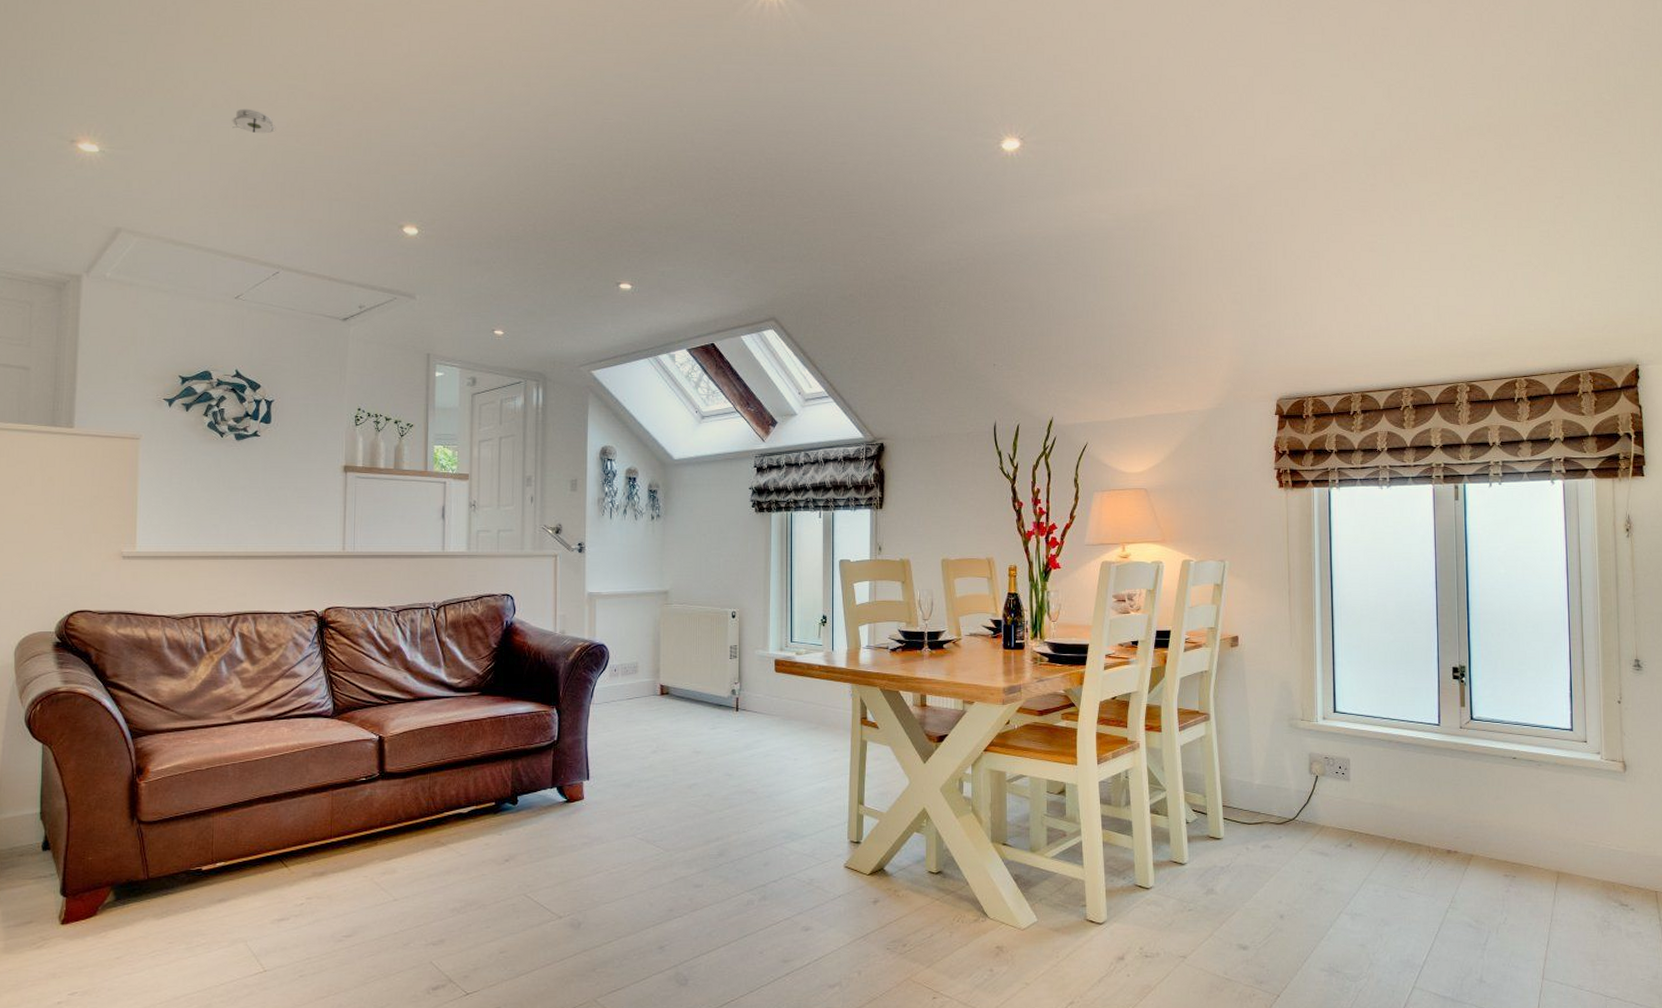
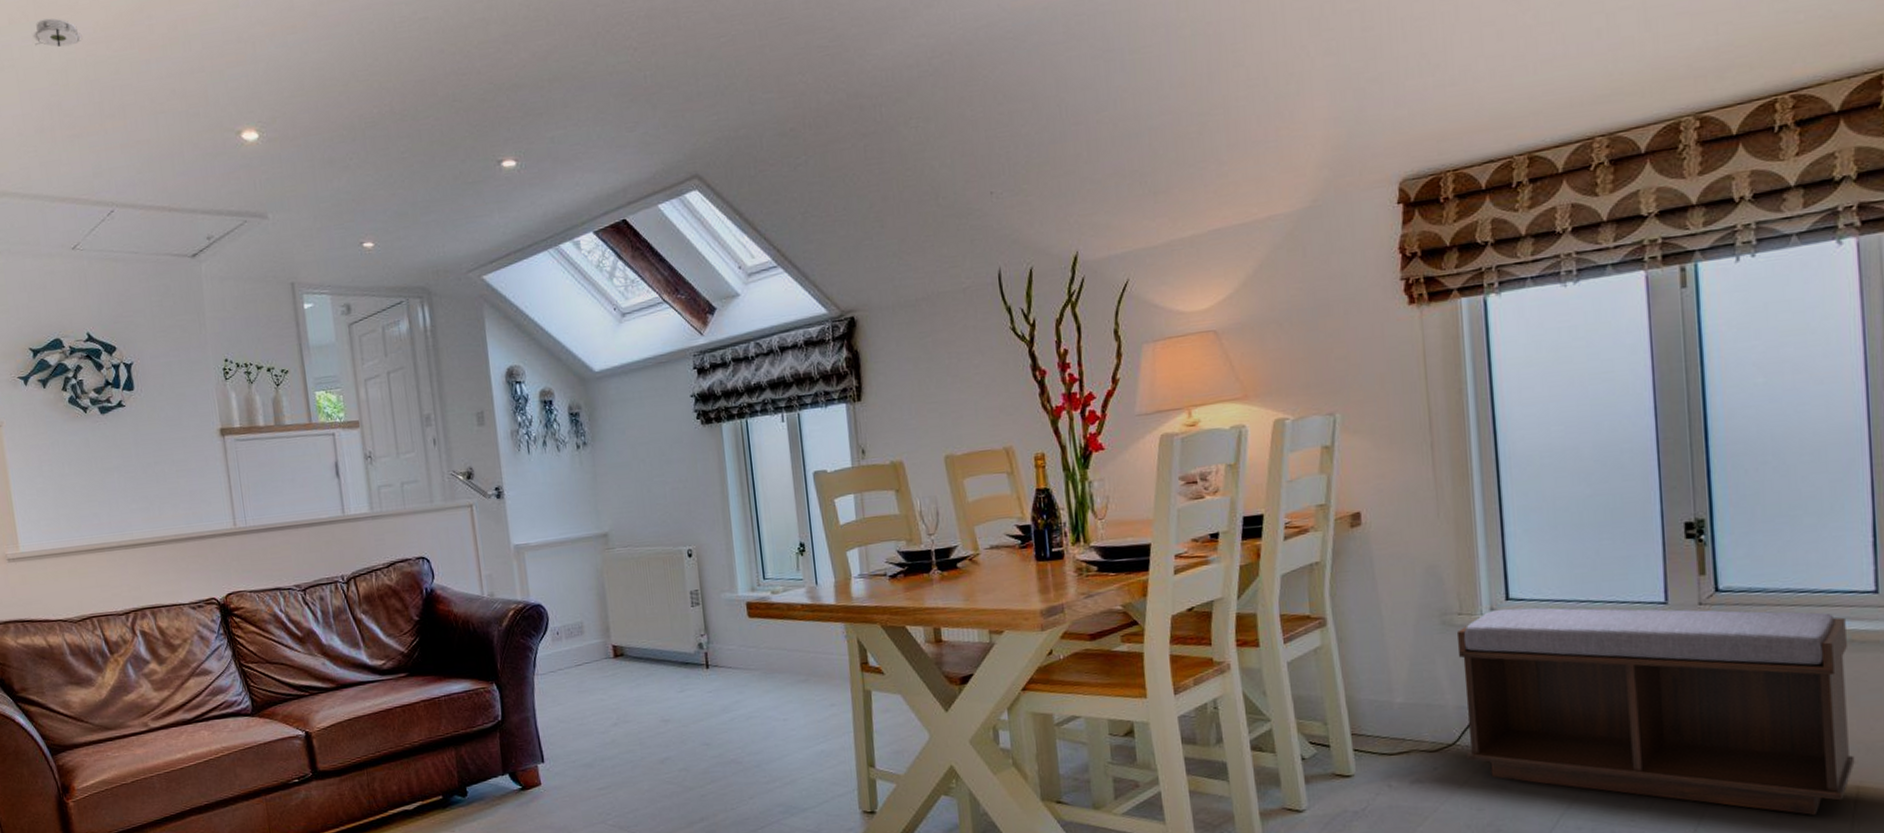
bench: none [1299,719,1557,891] -> present [1456,607,1855,815]

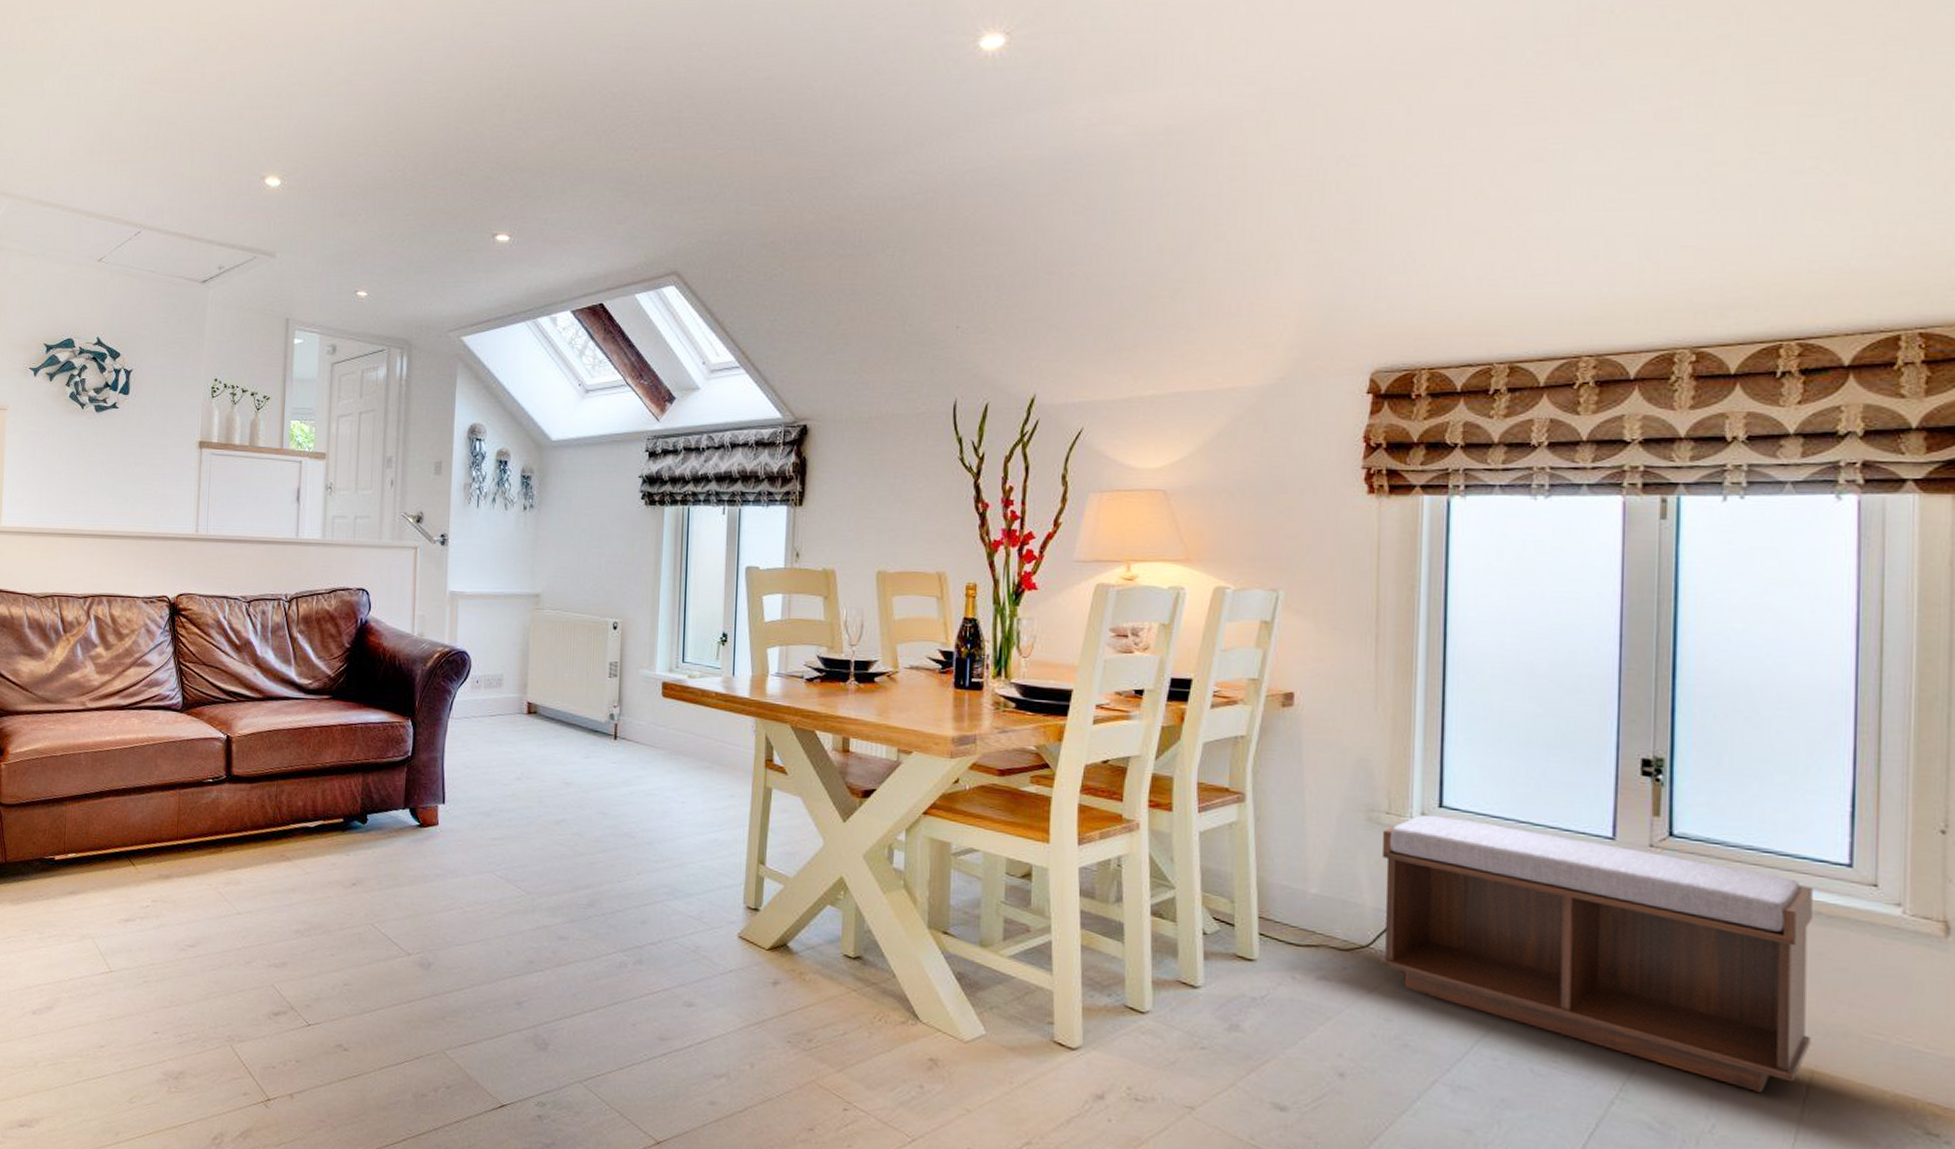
smoke detector: present [32,18,83,47] -> none [98,56,141,83]

